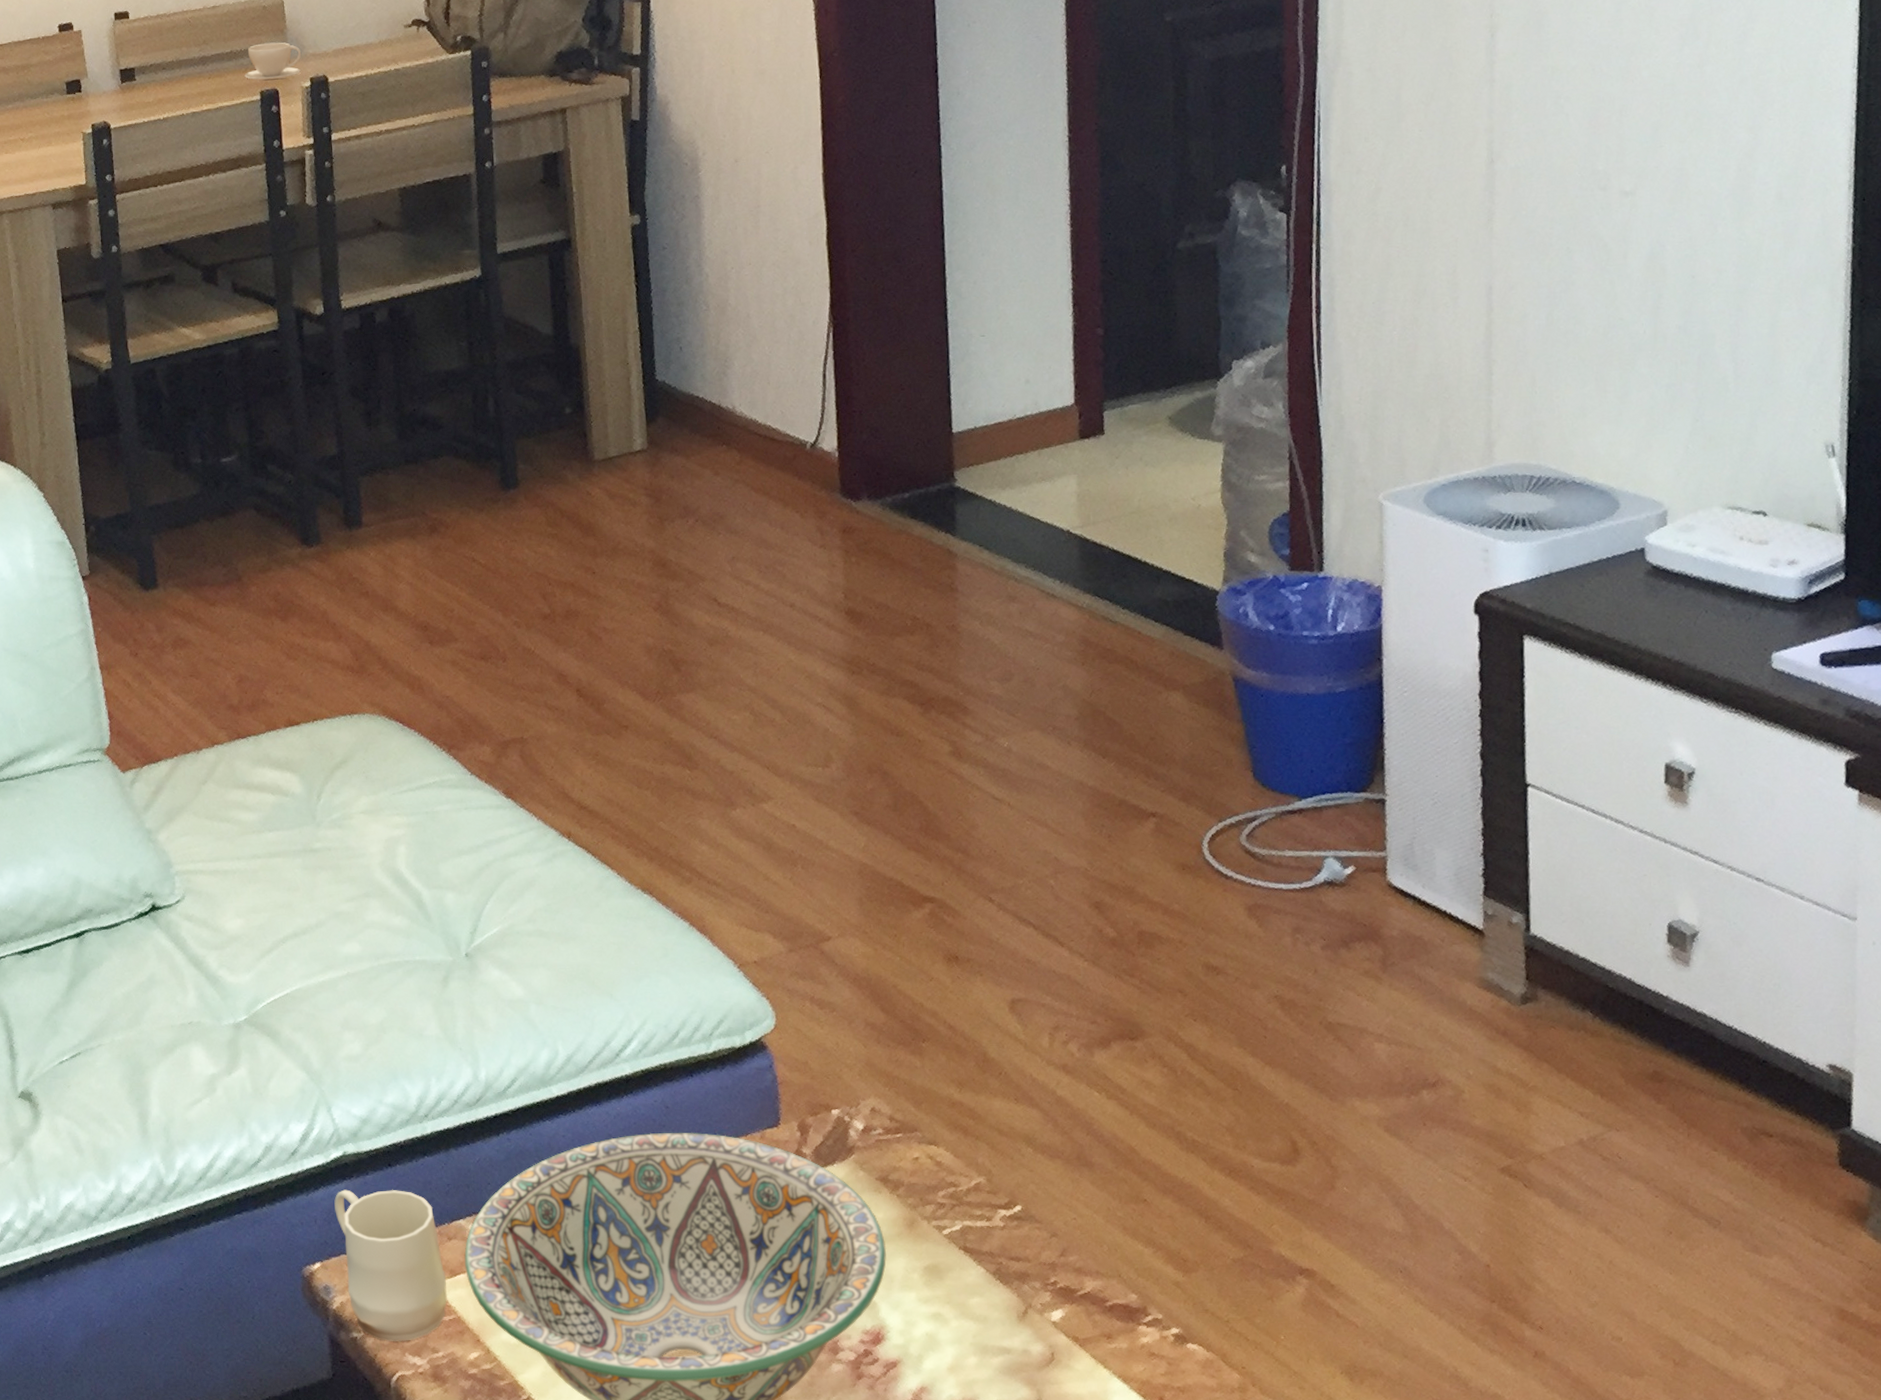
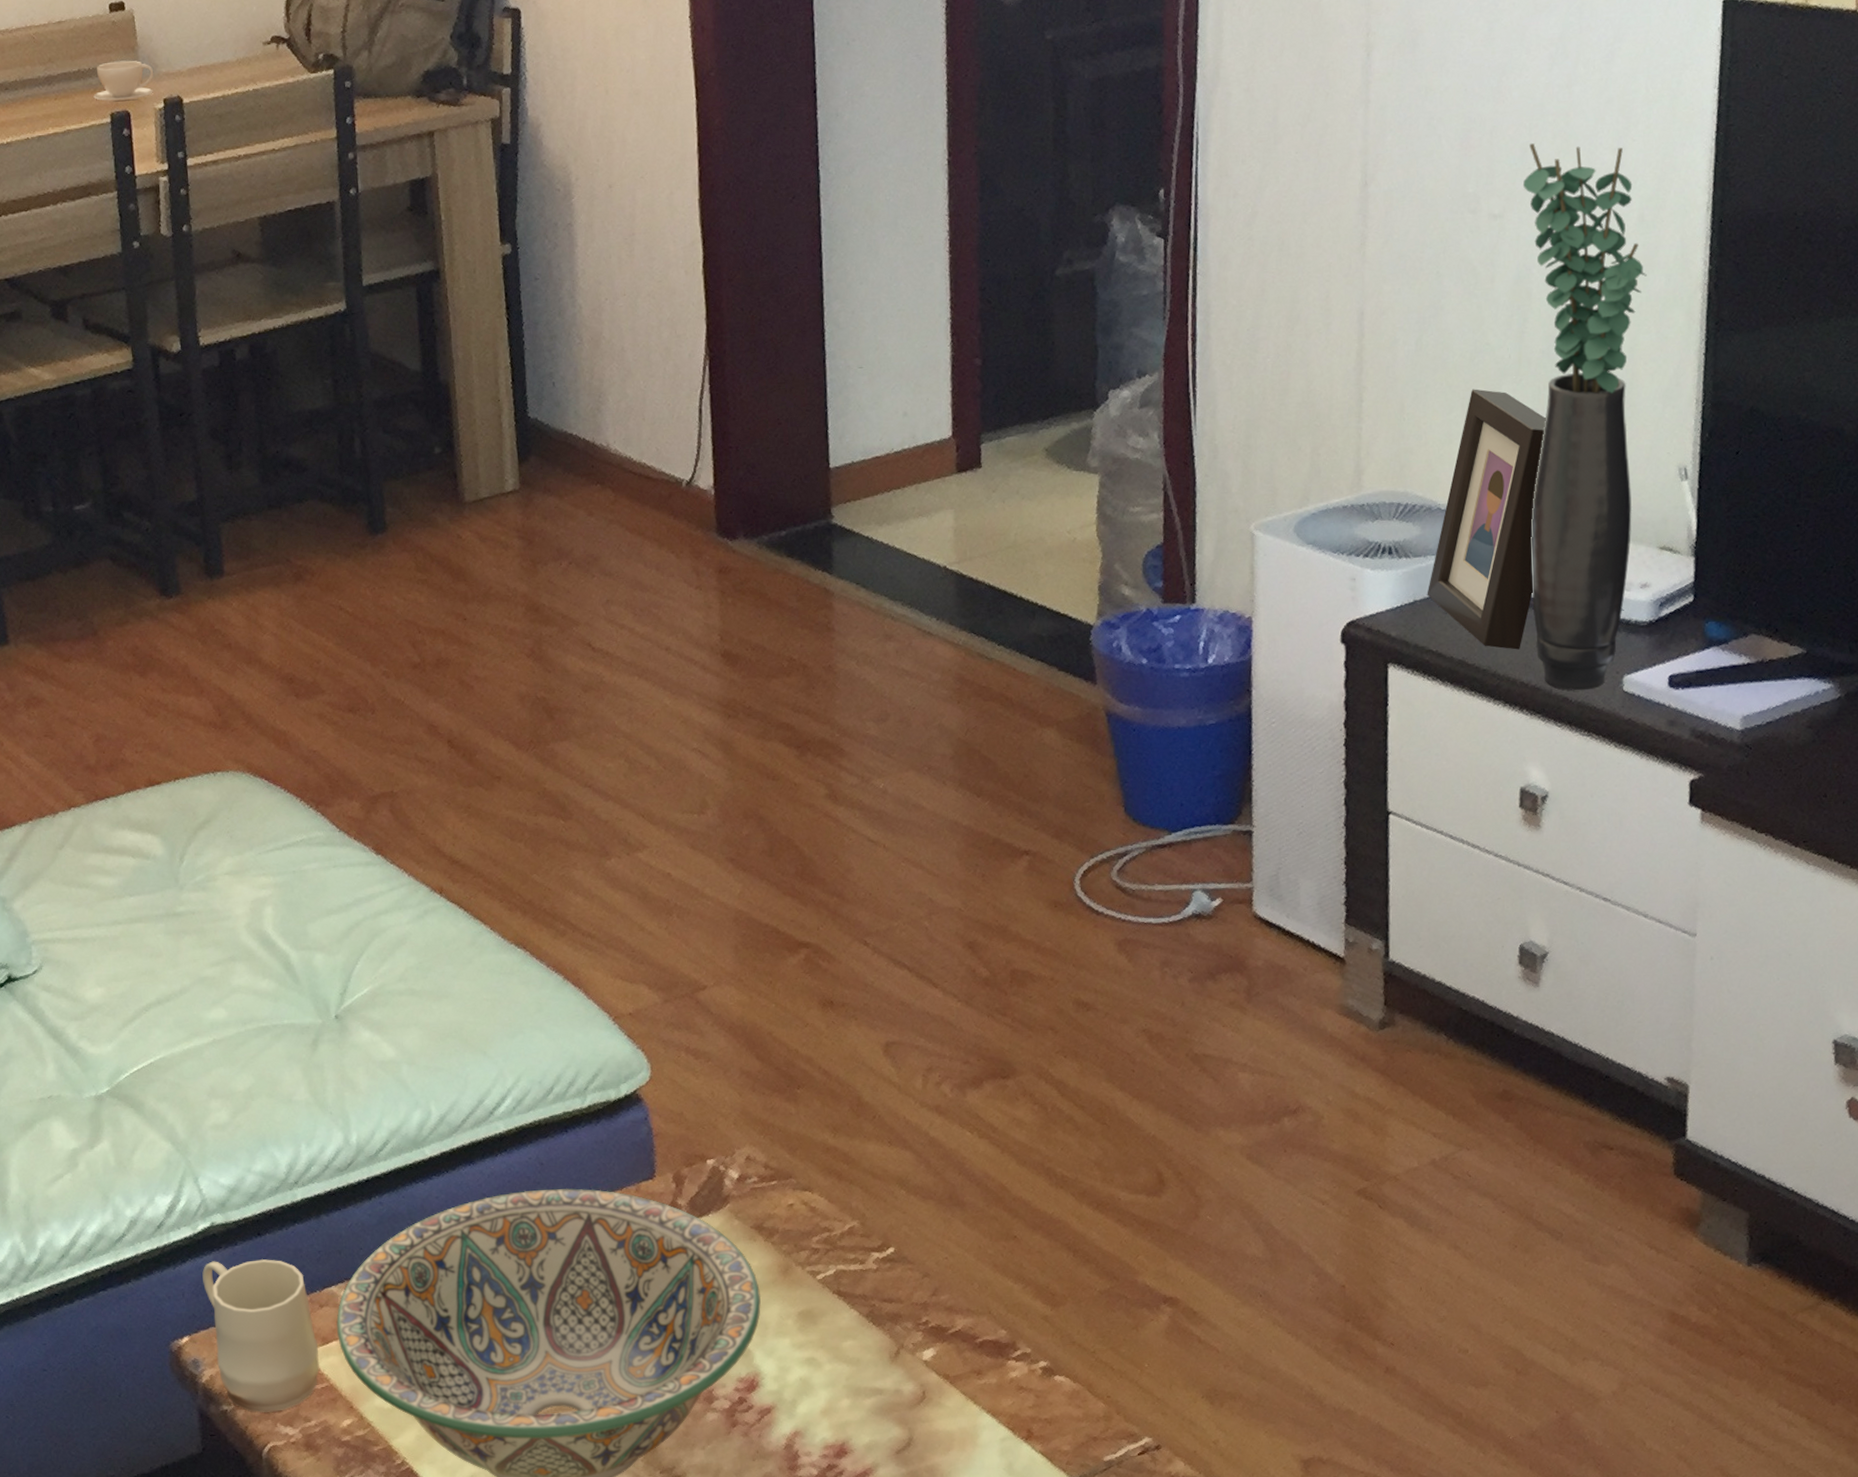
picture frame: none [1563,363,1684,625] -> present [1427,389,1546,650]
vase: none [1654,122,1787,667] -> present [1522,143,1647,691]

